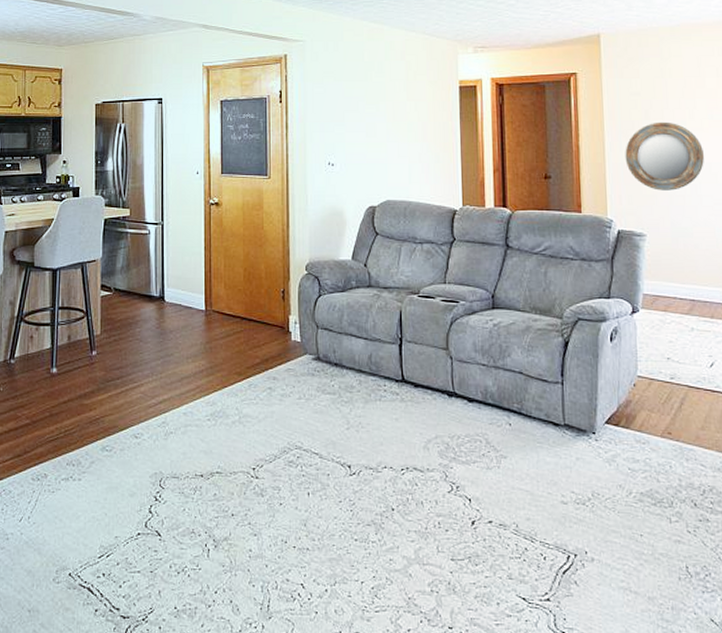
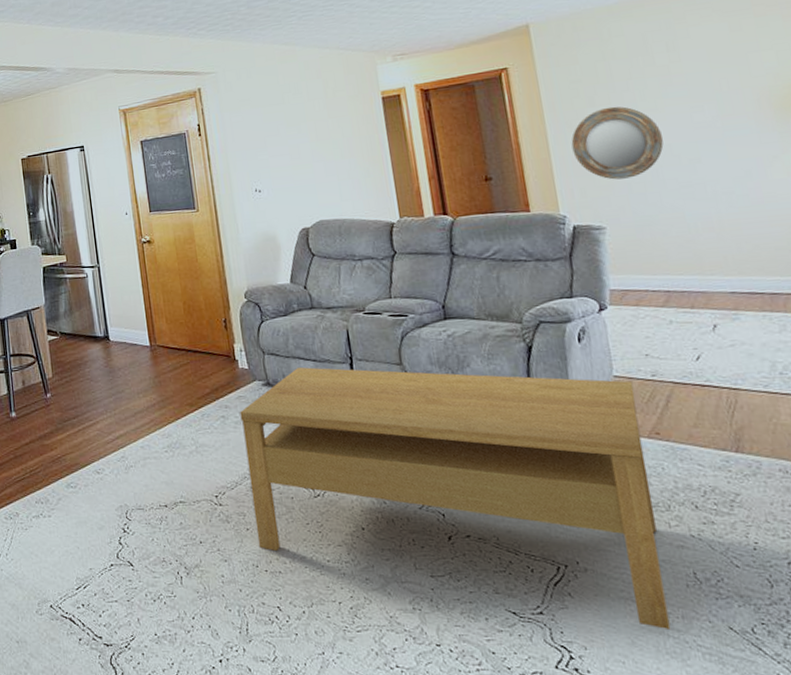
coffee table: none [287,344,661,619] -> present [240,367,671,629]

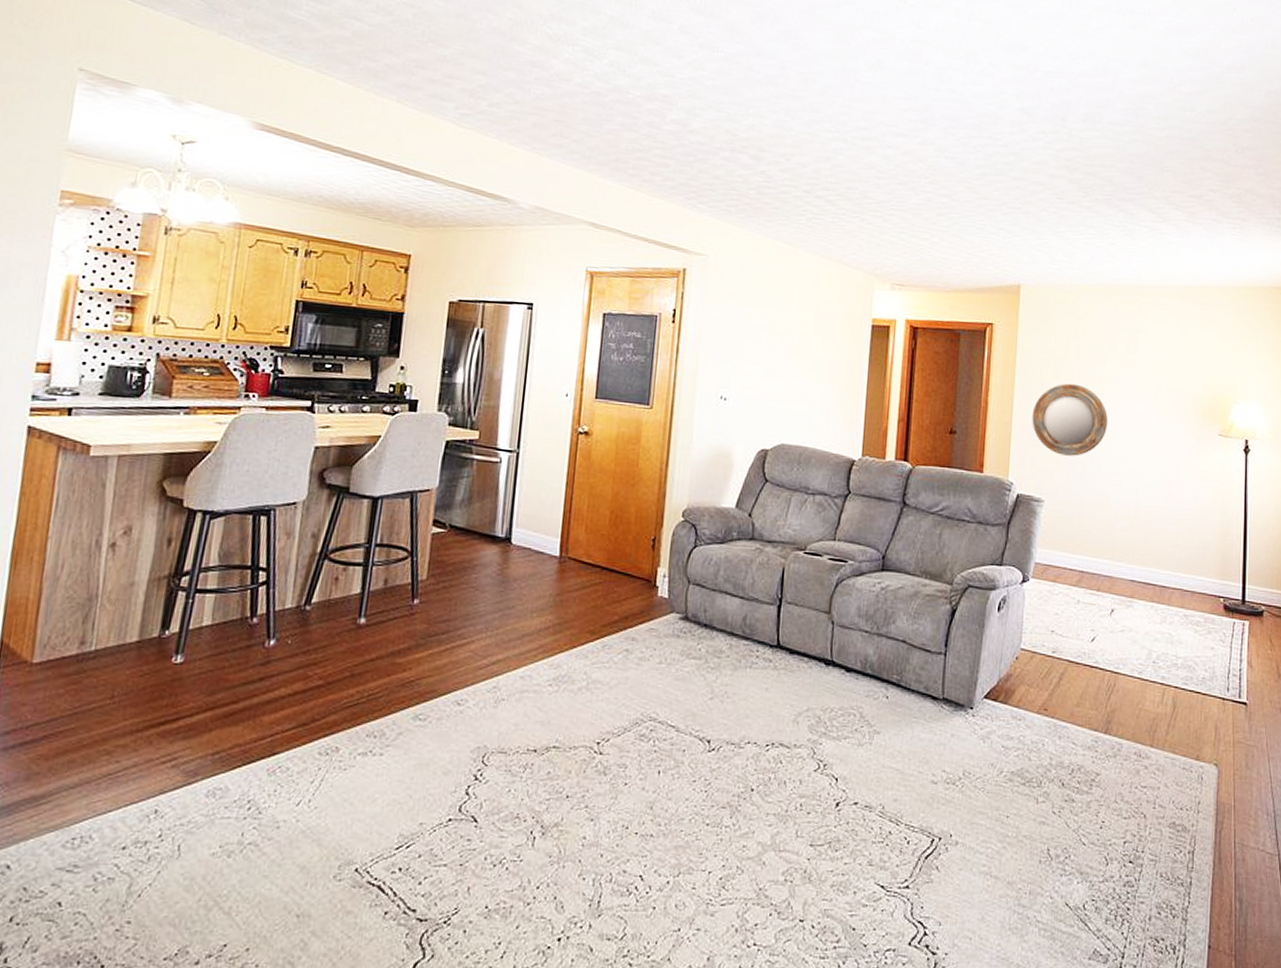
coffee table: present [240,367,671,629] -> none [634,602,1035,905]

